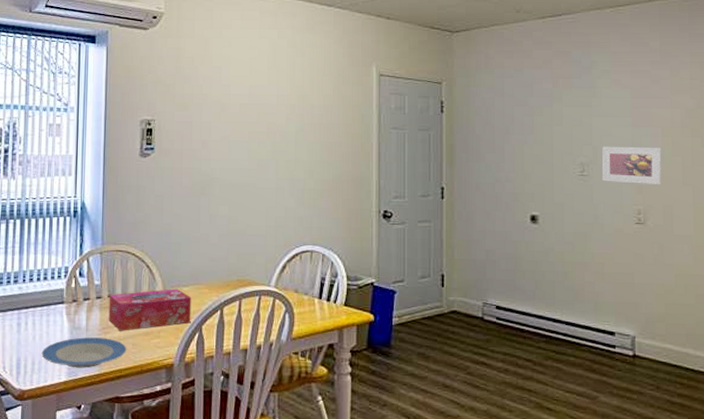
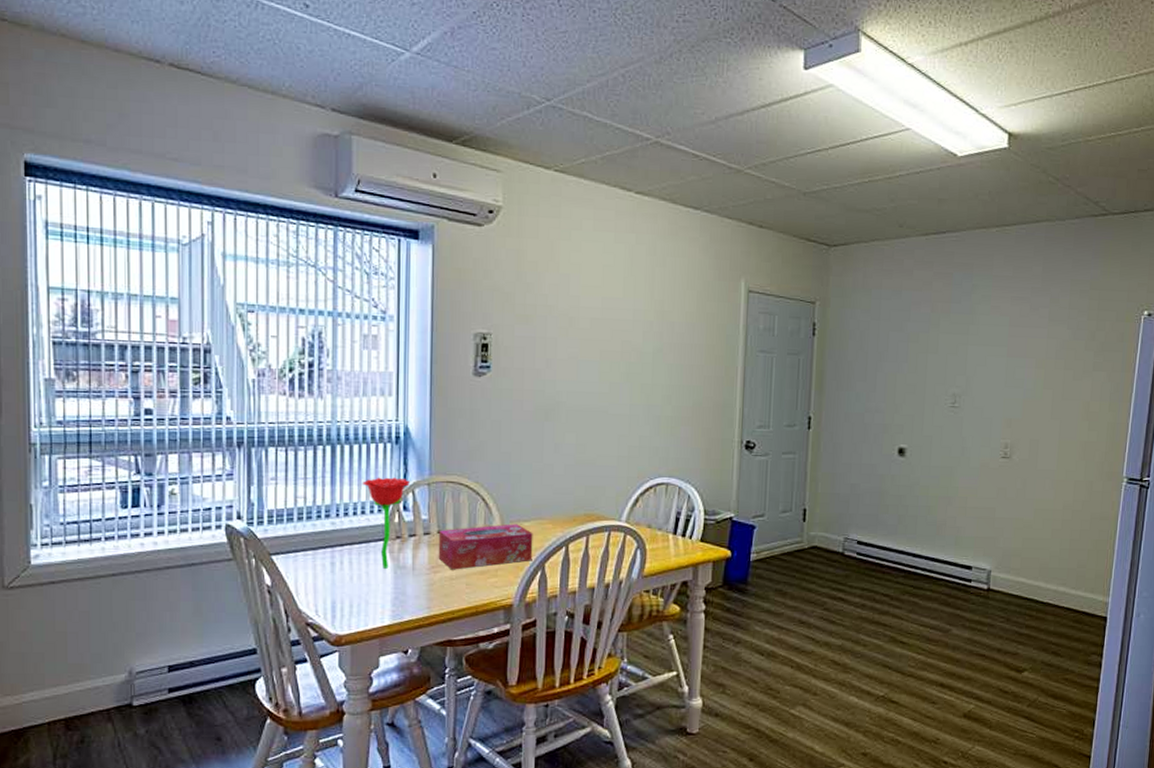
plate: present [41,337,127,368] -> none [360,577,460,610]
flower: none [45,247,86,329] -> present [362,477,411,569]
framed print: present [601,146,661,184] -> none [972,376,1033,418]

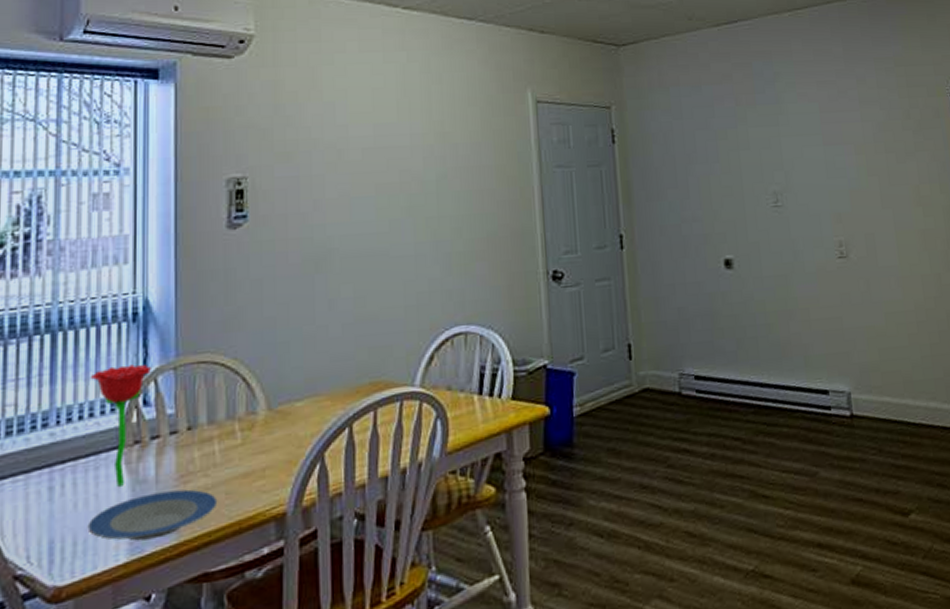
plate: none [360,577,460,610] -> present [87,489,218,541]
tissue box: present [438,524,533,570] -> none [189,405,309,477]

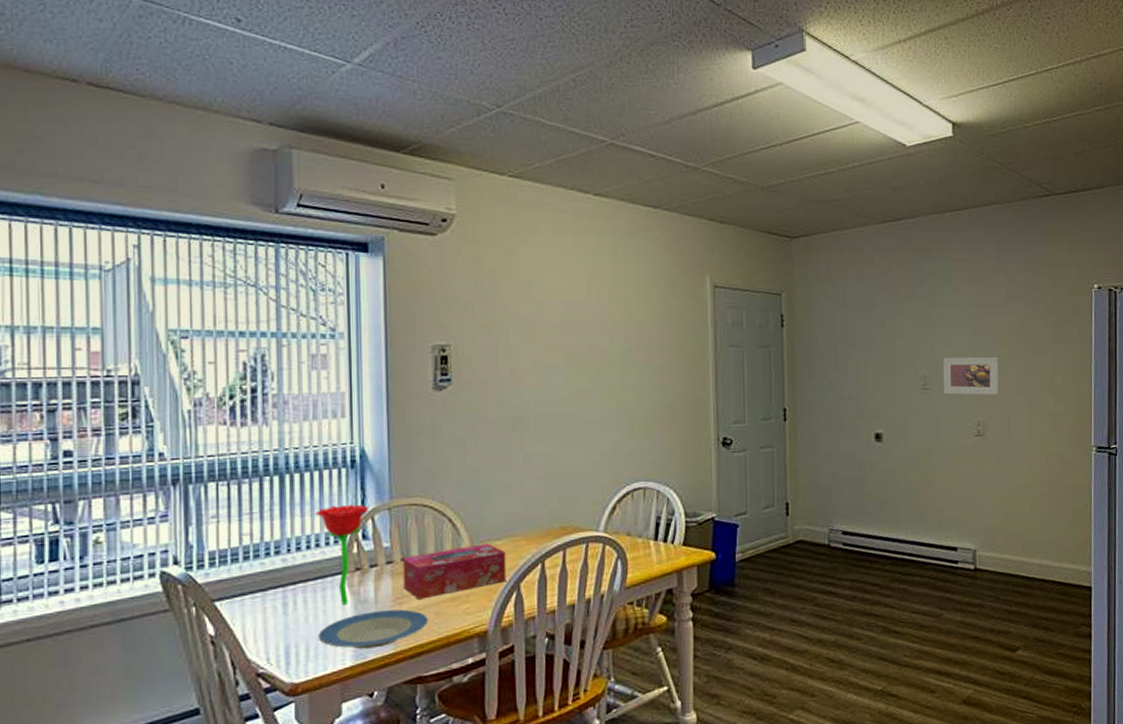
tissue box: none [189,405,309,477] -> present [402,543,507,600]
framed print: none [795,167,860,212] -> present [943,356,999,395]

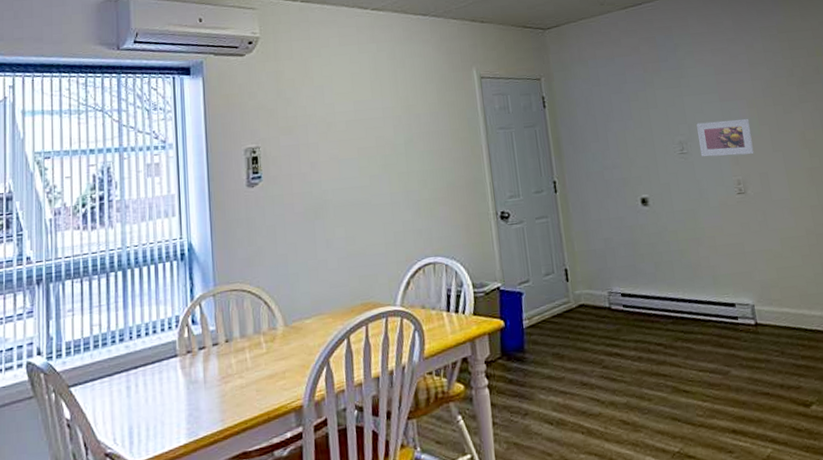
flower: present [315,504,370,605] -> none [152,293,197,386]
plate: present [318,609,429,649] -> none [156,387,251,428]
tissue box: present [402,543,507,600] -> none [226,322,317,378]

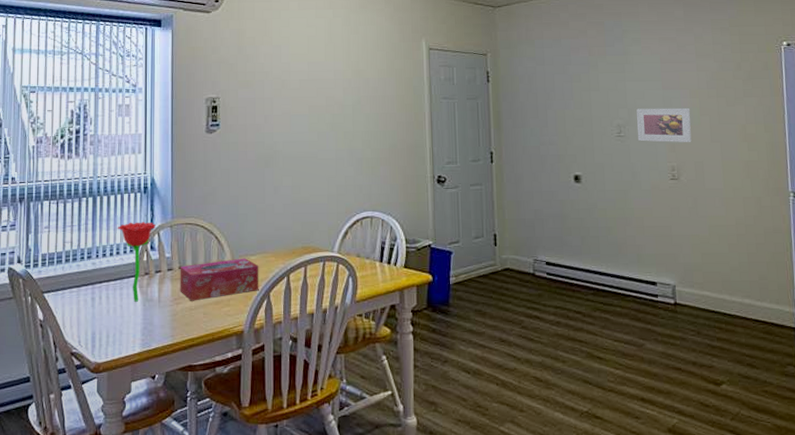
flower: none [152,293,197,386] -> present [117,222,157,302]
tissue box: none [226,322,317,378] -> present [180,258,259,301]

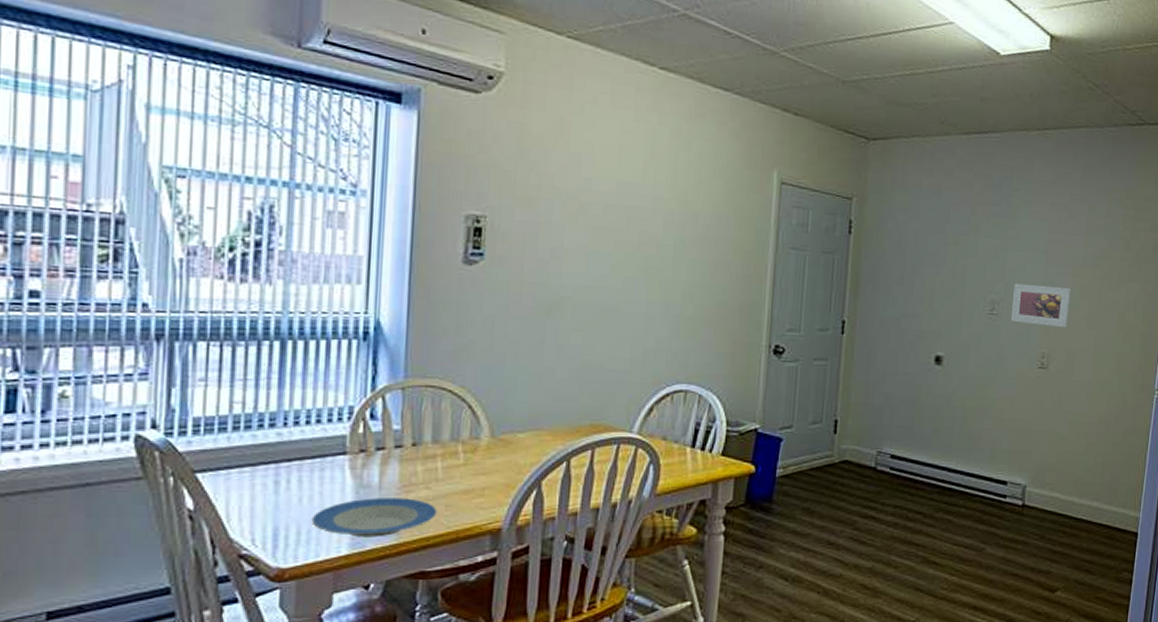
plate: none [116,308,199,339] -> present [311,498,438,537]
flower: present [117,222,157,302] -> none [318,379,381,488]
tissue box: present [180,258,259,301] -> none [412,435,529,489]

